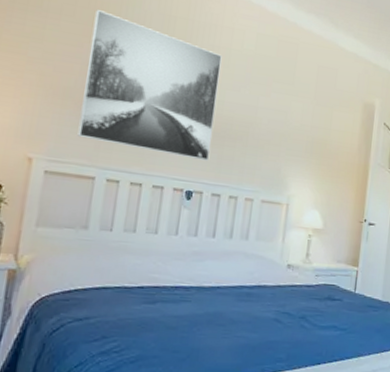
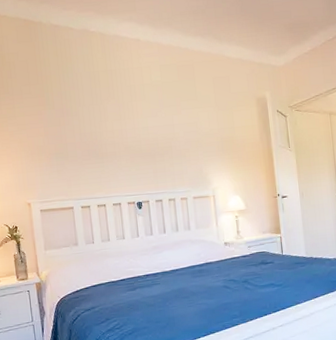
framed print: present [77,10,222,161] -> none [43,83,148,181]

